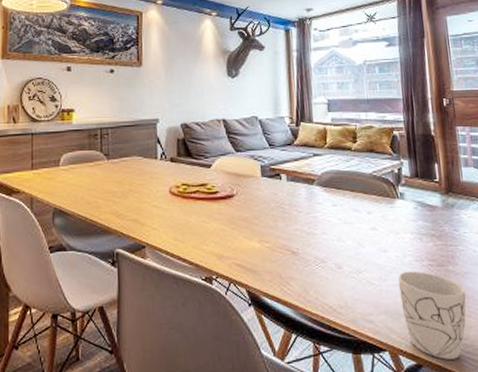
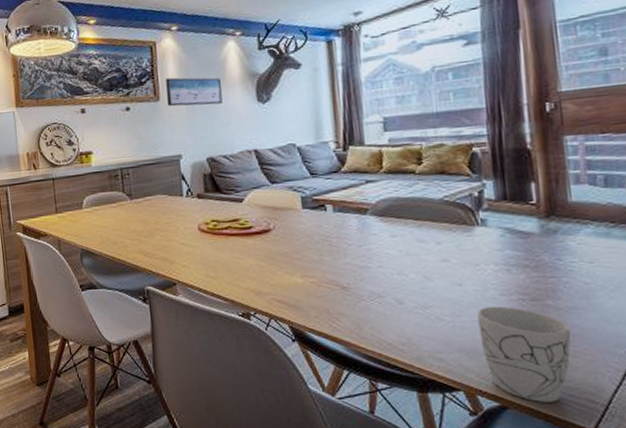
wall art: none [148,46,198,75] -> present [166,77,223,107]

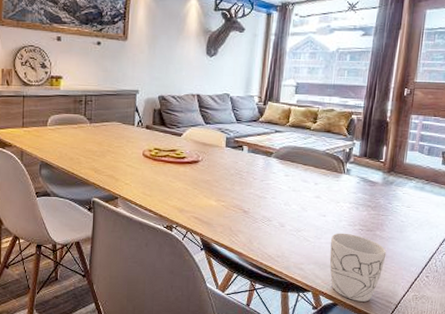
wall art: present [166,77,223,107] -> none [133,22,181,52]

